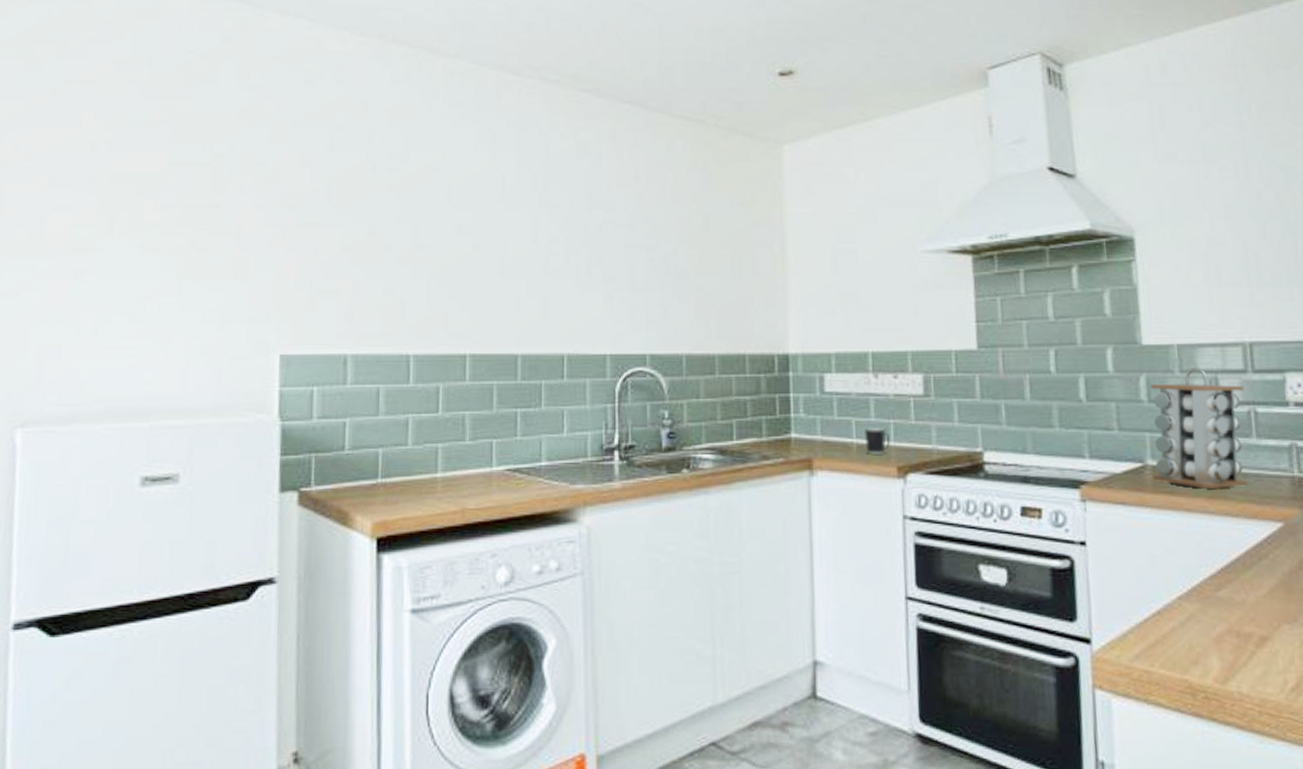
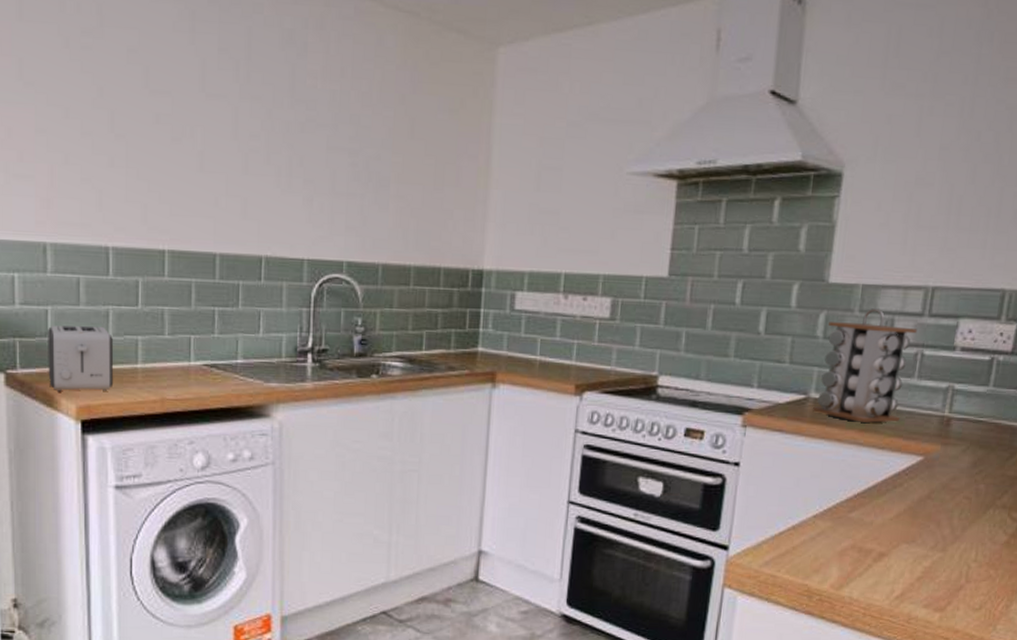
toaster: none [343,436,413,508] -> present [48,325,114,392]
mug: present [864,428,891,455] -> none [547,347,573,372]

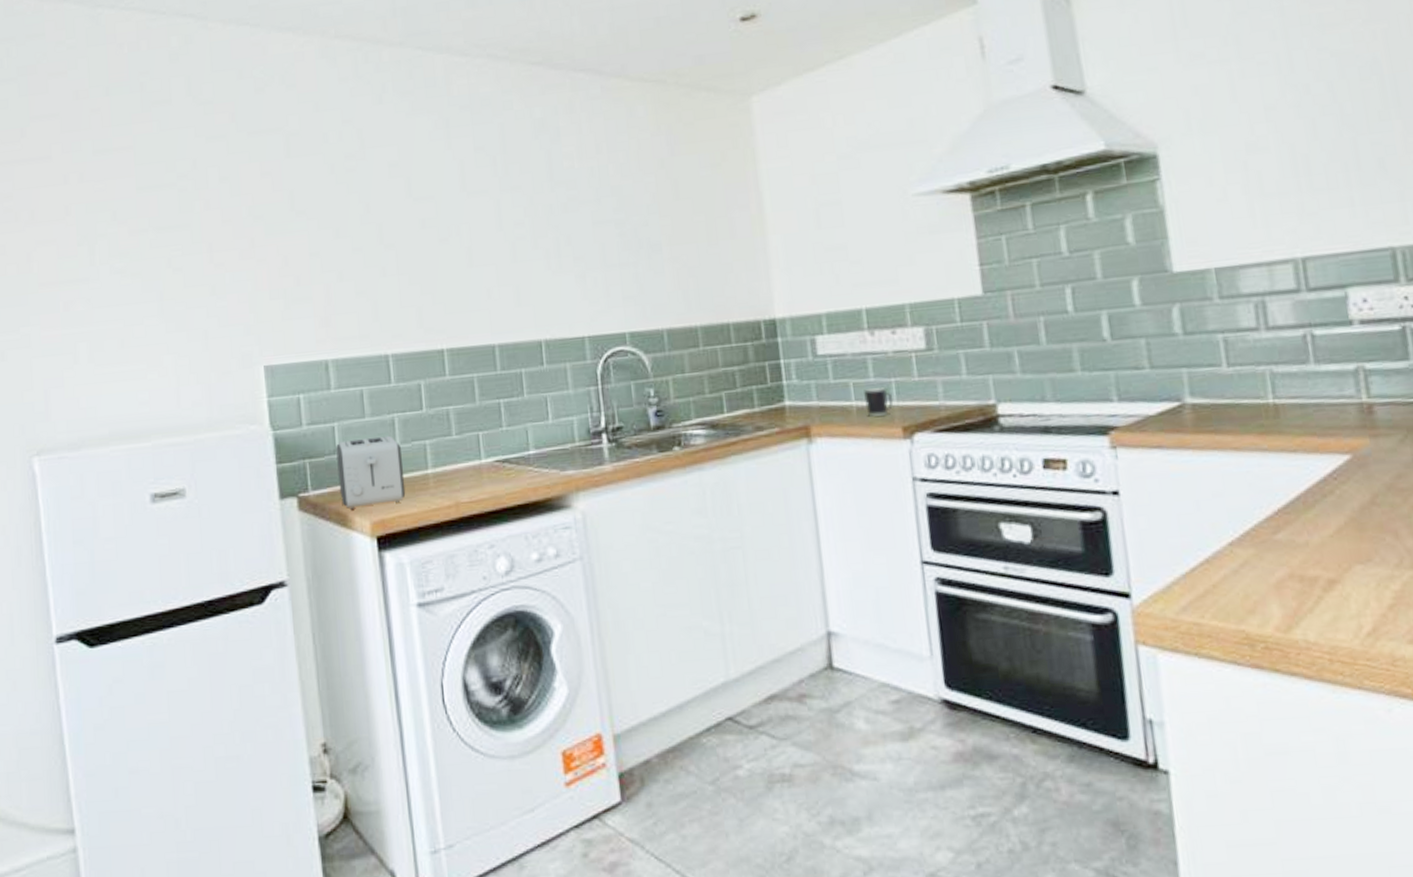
mug: none [547,347,573,372] -> present [863,387,893,417]
spice rack: present [813,308,918,423] -> none [1186,291,1306,425]

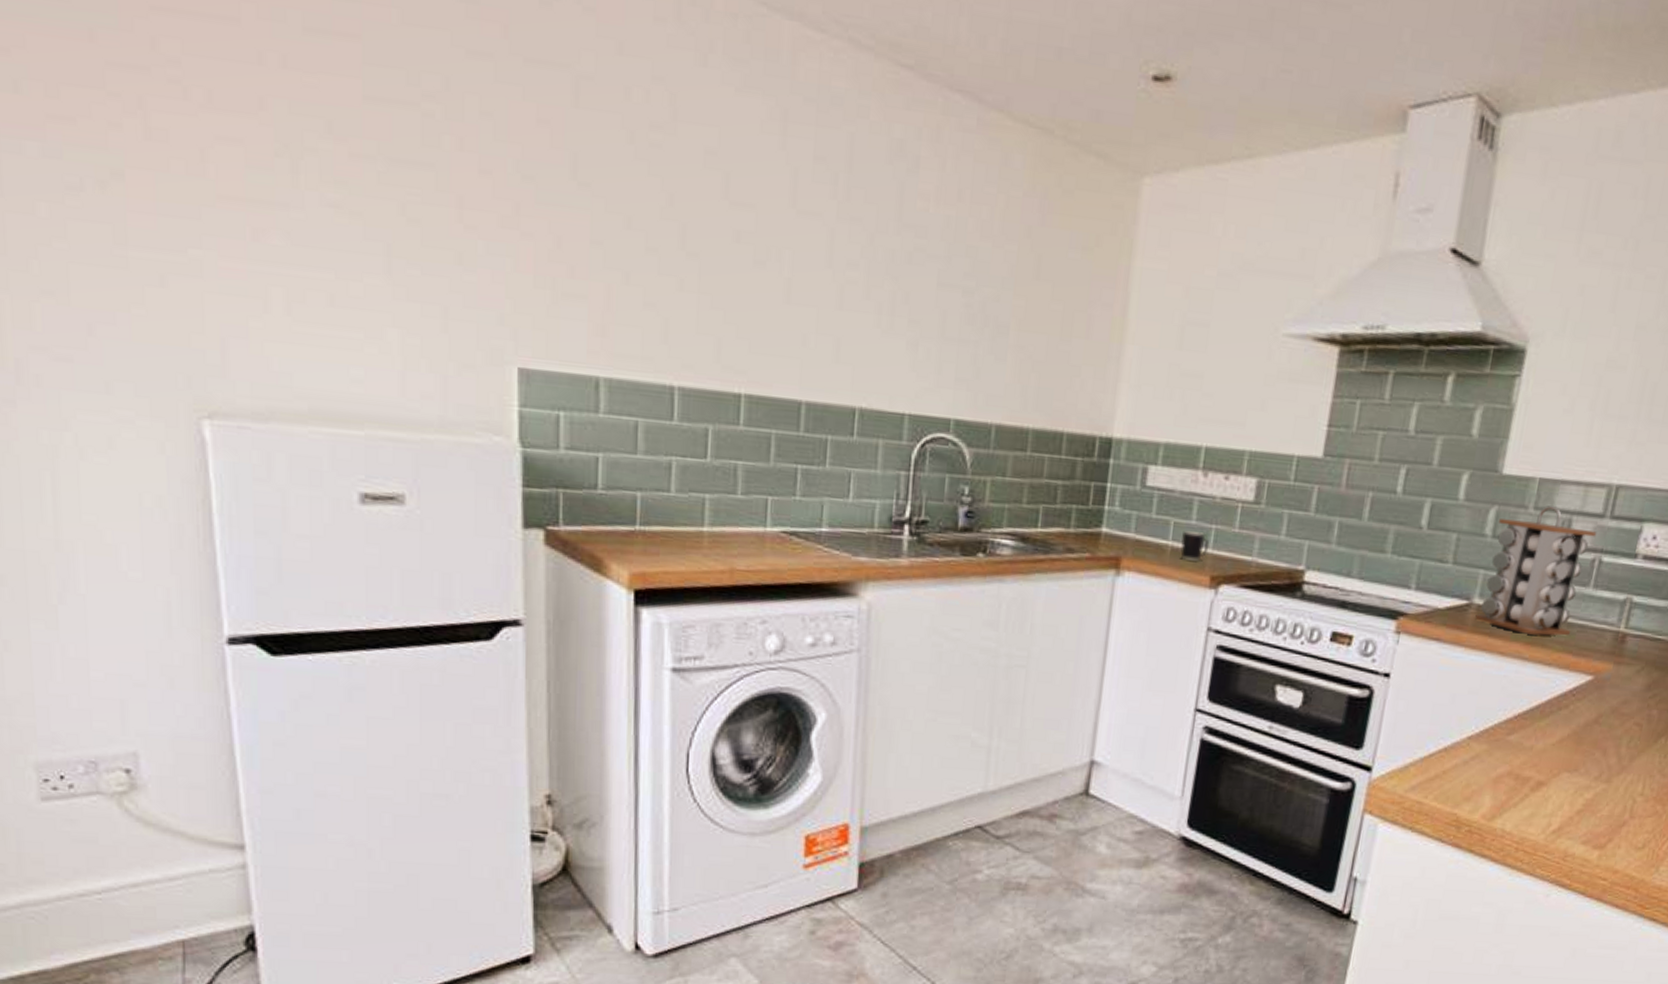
toaster: present [336,435,406,510] -> none [596,476,676,557]
spice rack: none [1186,291,1306,425] -> present [1475,506,1597,636]

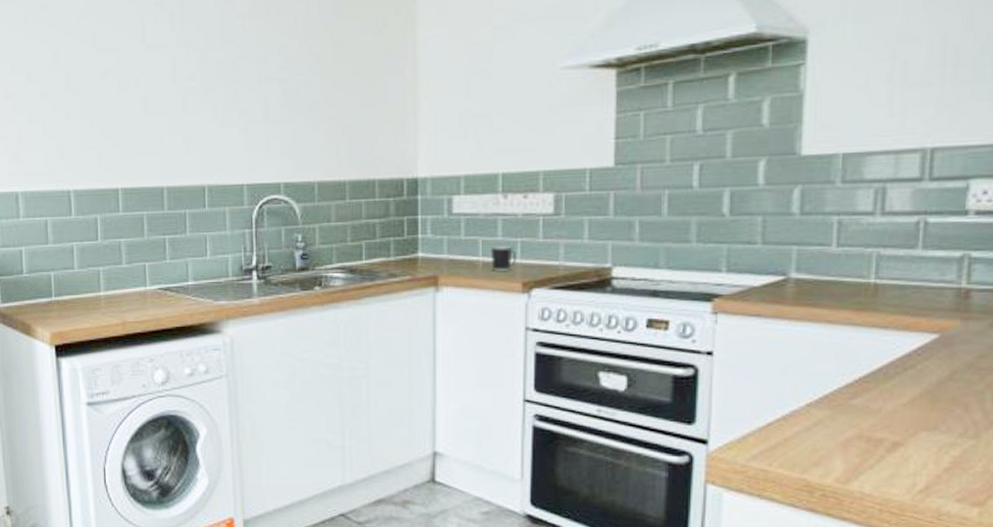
spice rack: present [1475,506,1597,636] -> none [795,177,917,301]

